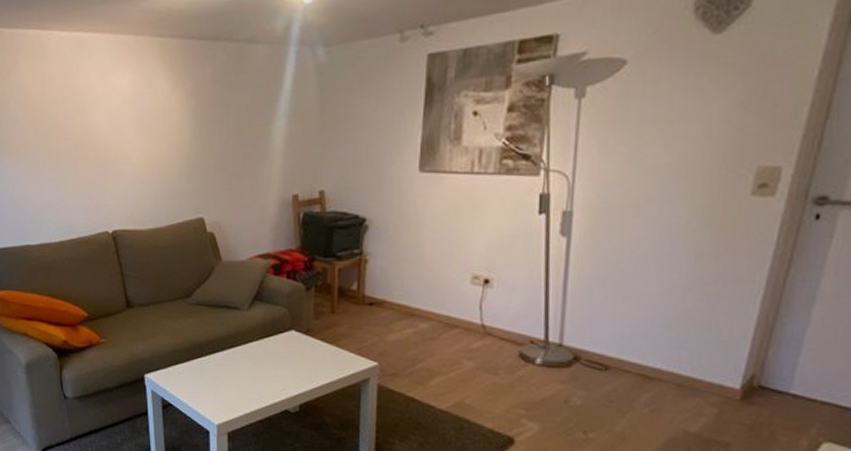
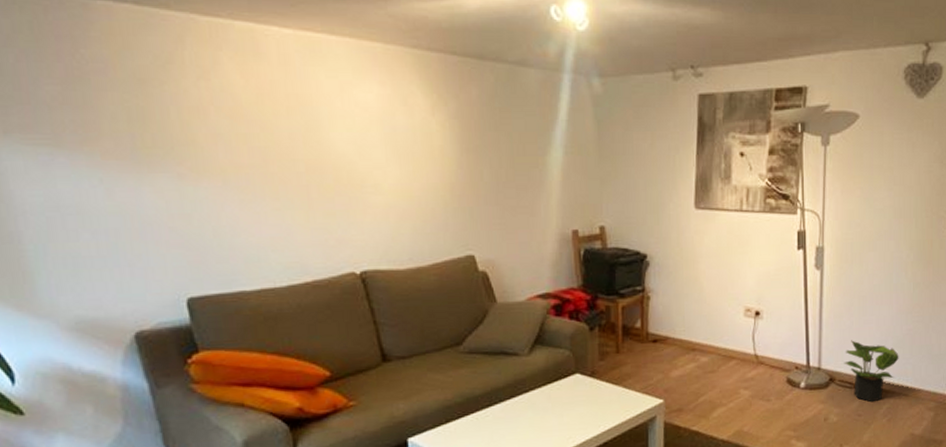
potted plant: none [593,316,670,389] -> present [844,340,899,403]

